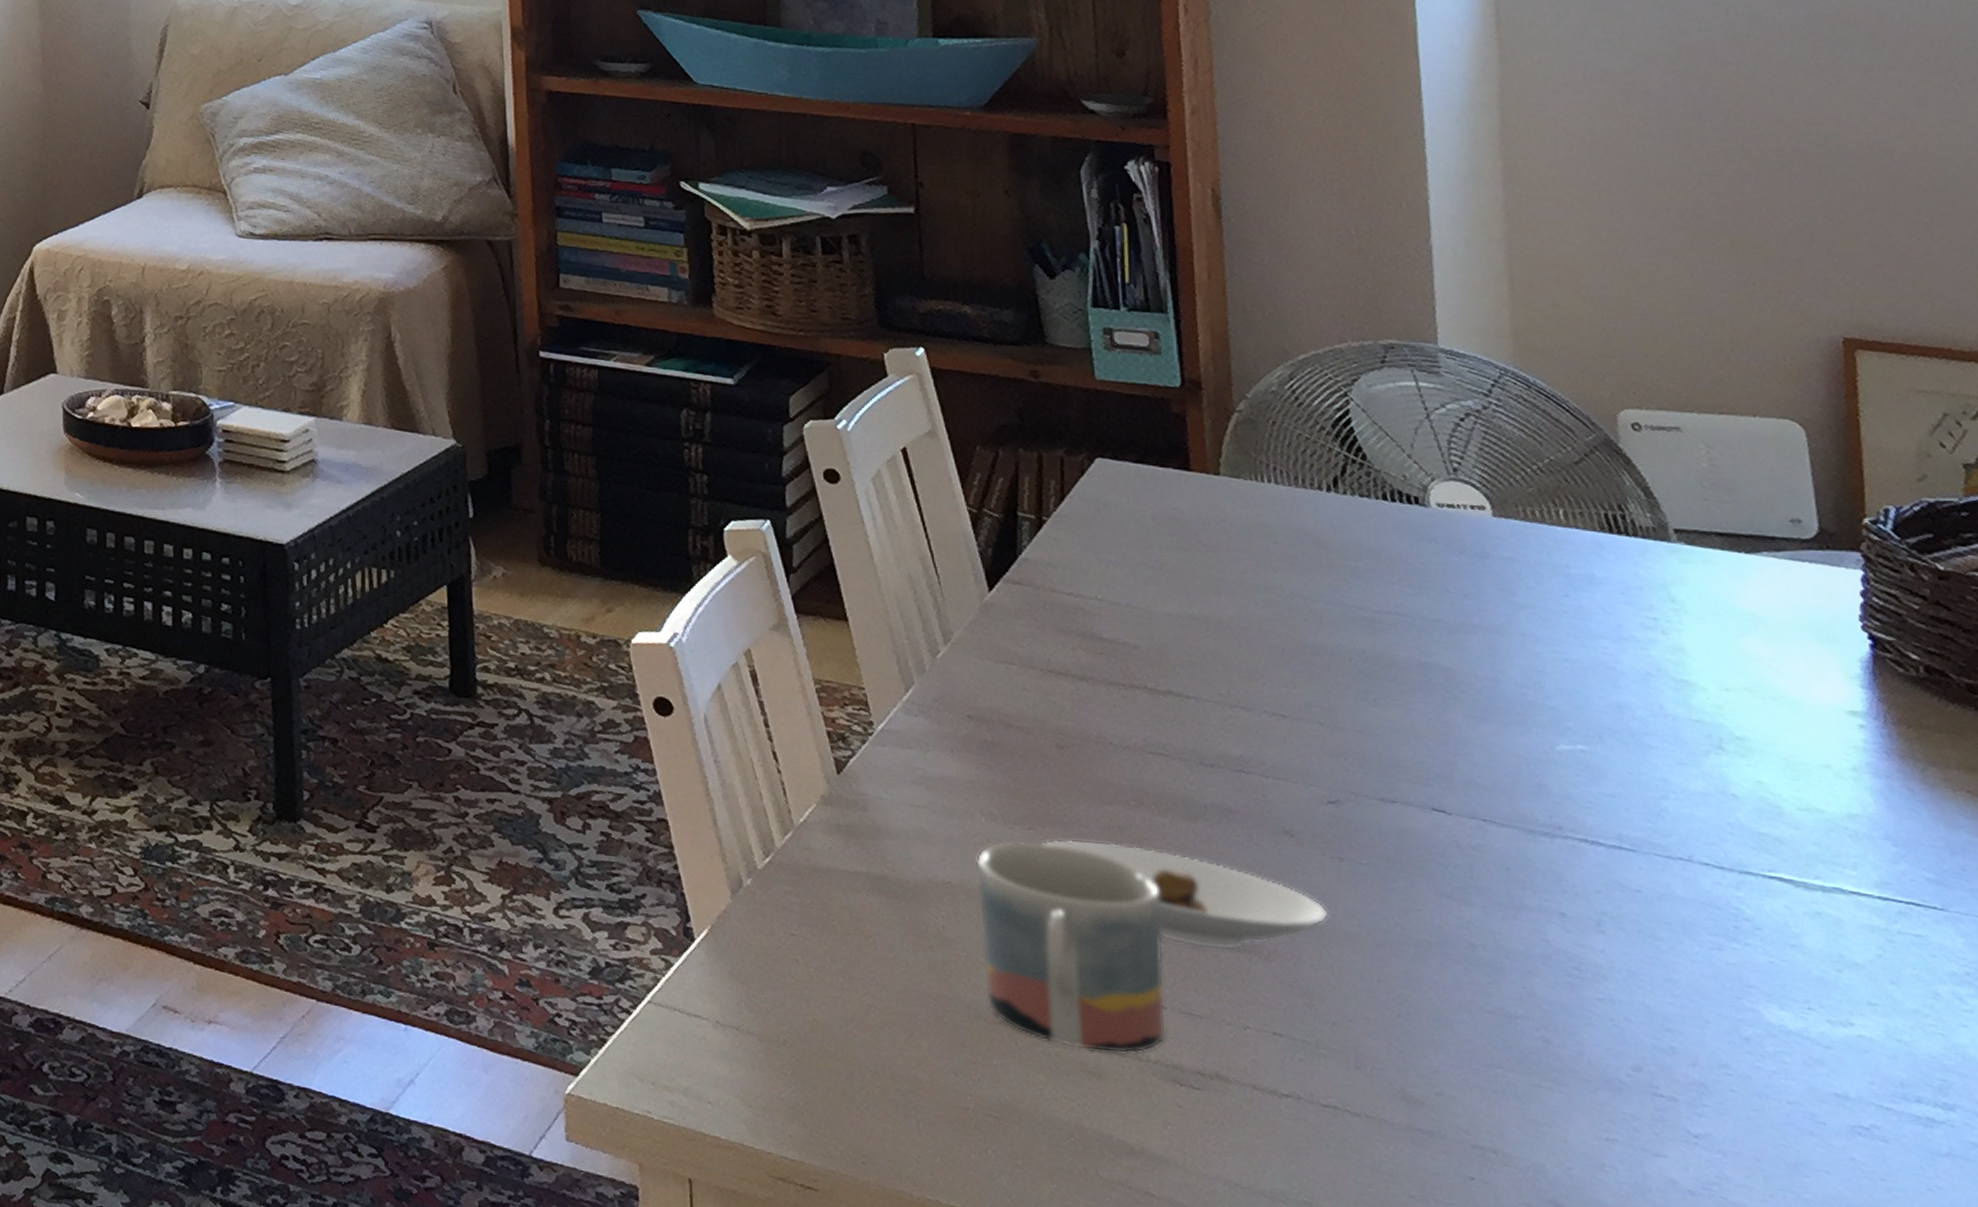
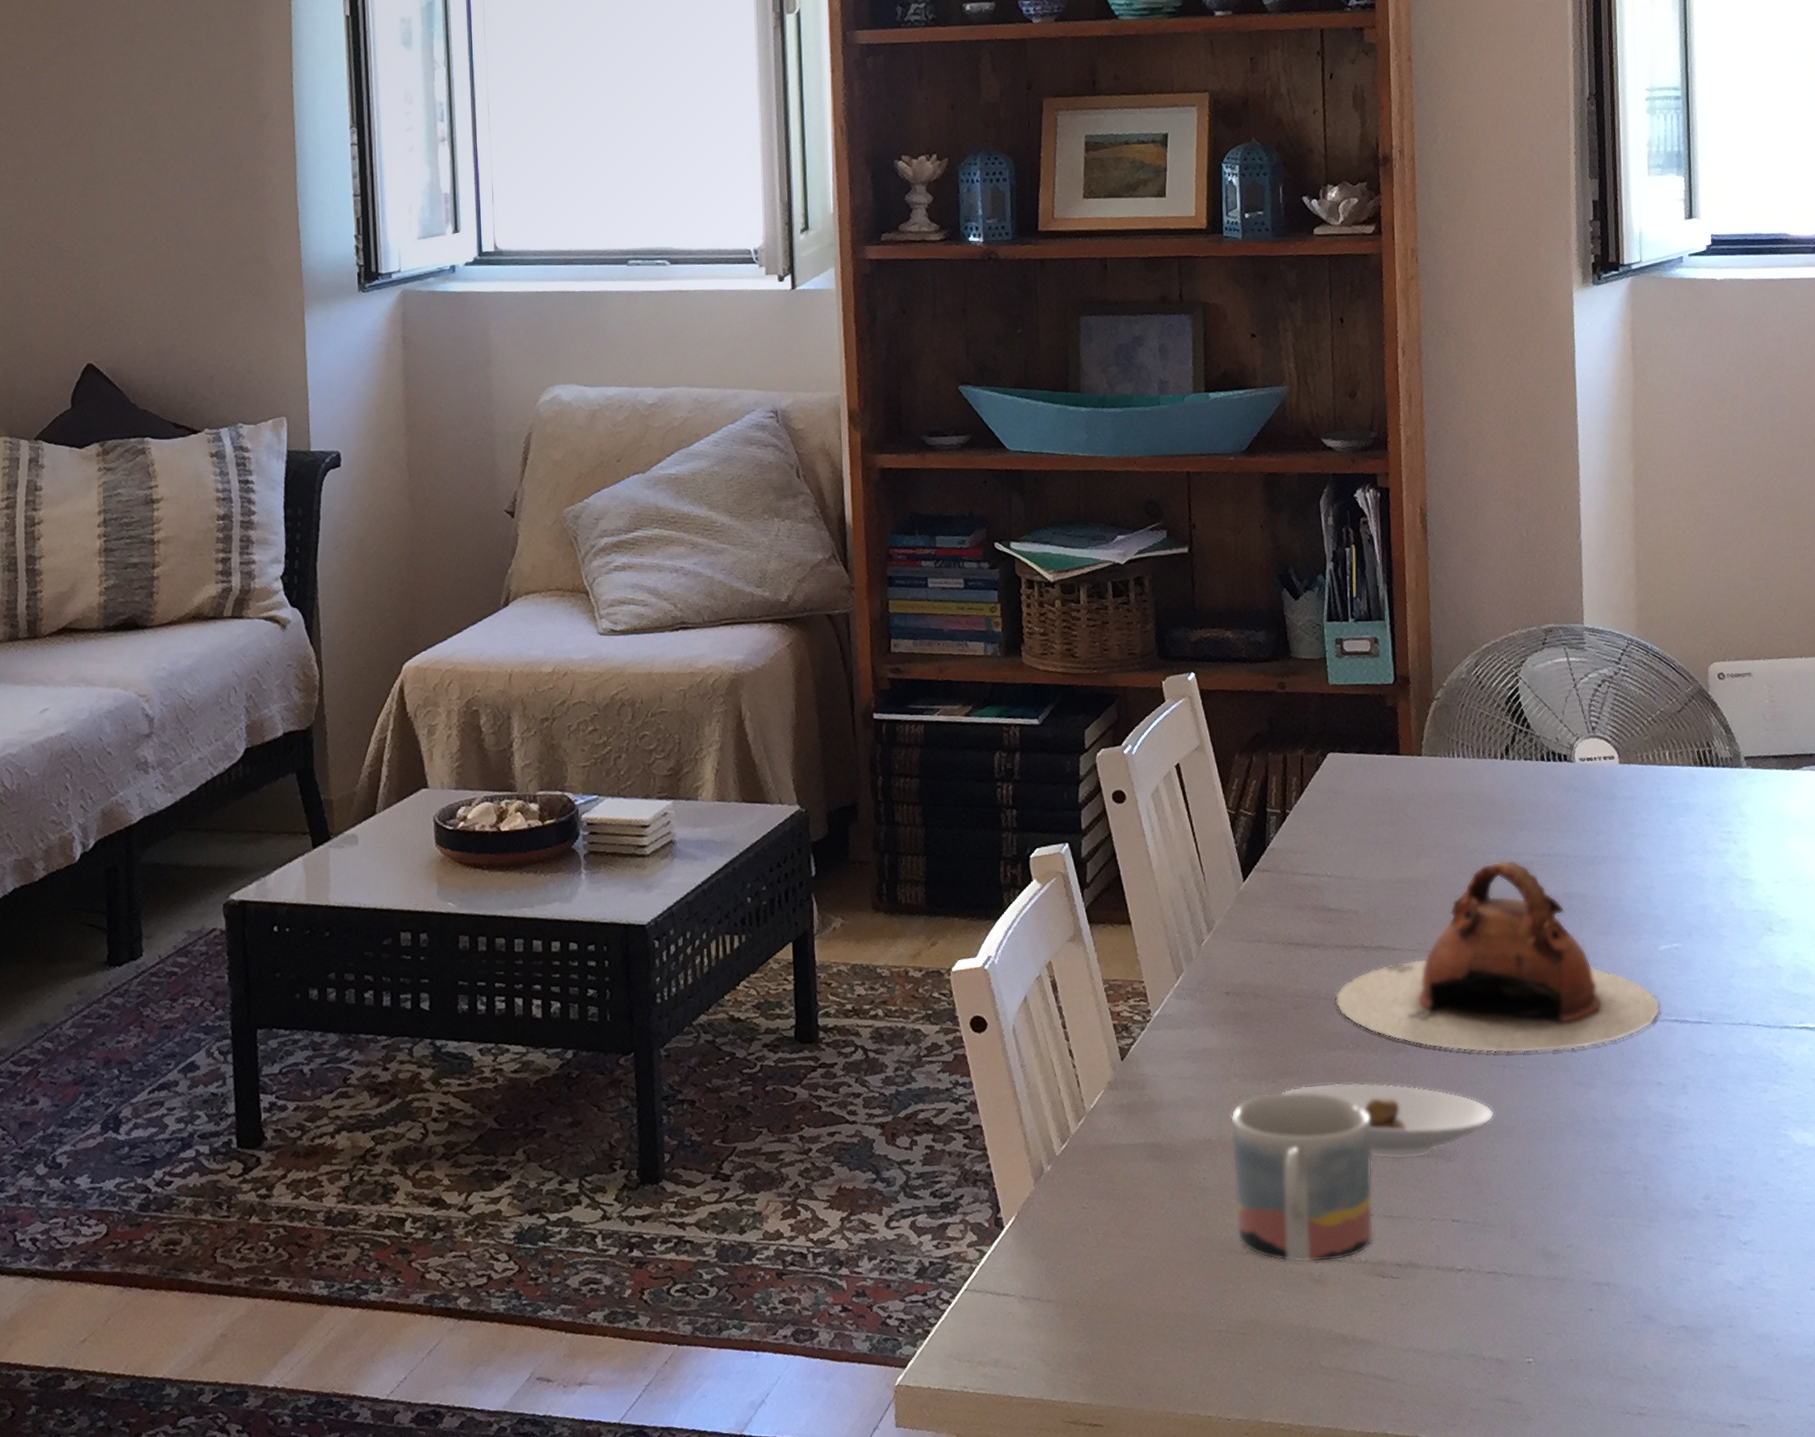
teapot: none [1110,611,1561,855] -> present [1335,859,1660,1053]

